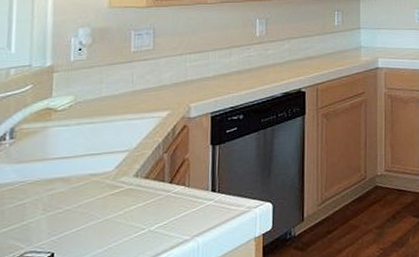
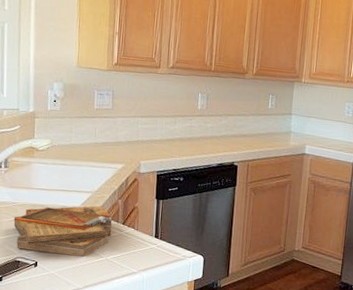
clipboard: none [21,164,156,241] -> present [13,205,112,257]

